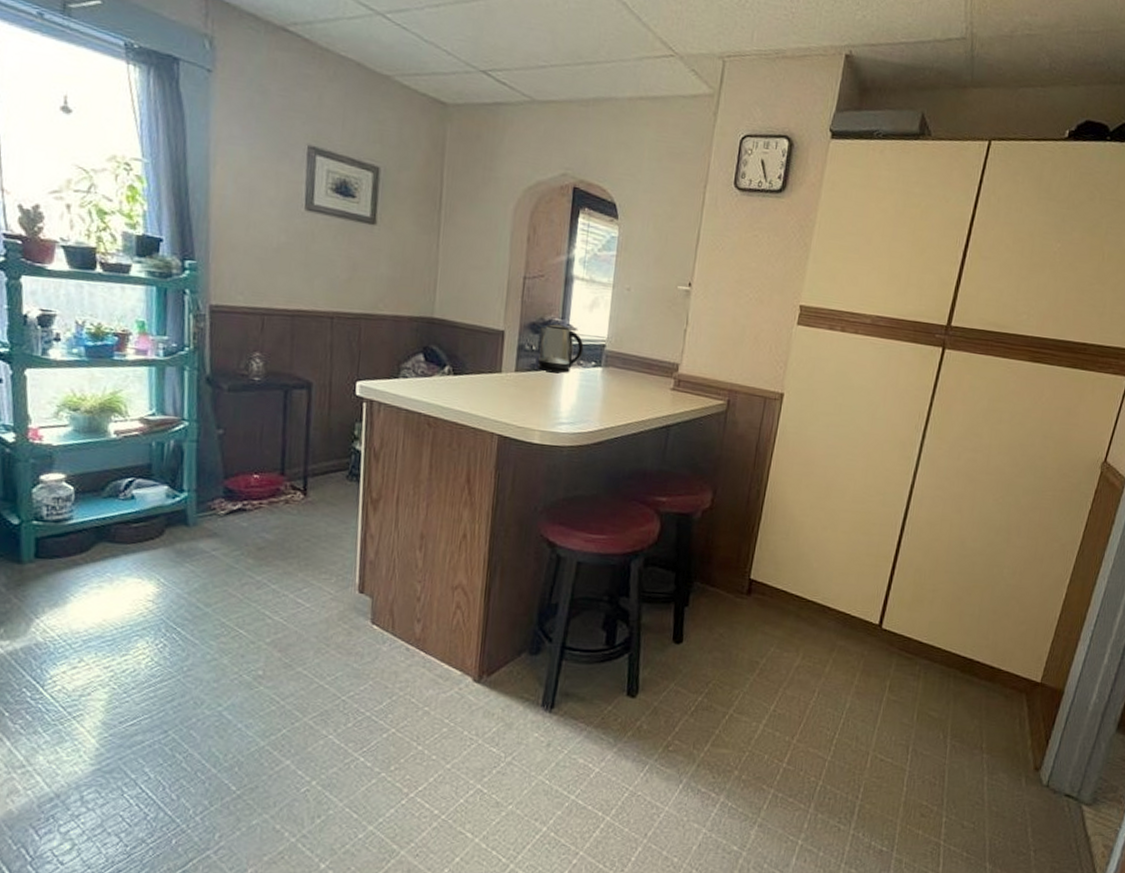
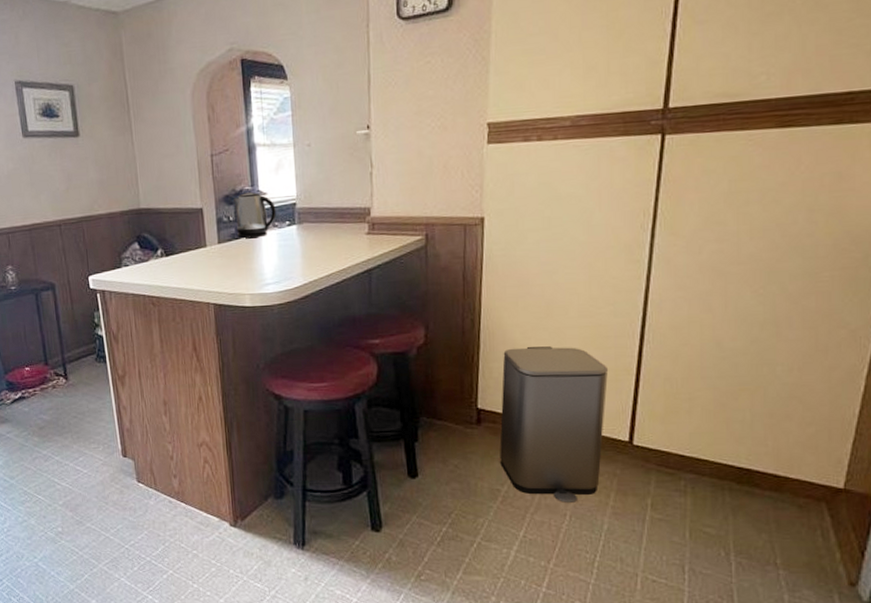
pedal bin: none [763,523,871,680] -> present [499,346,609,503]

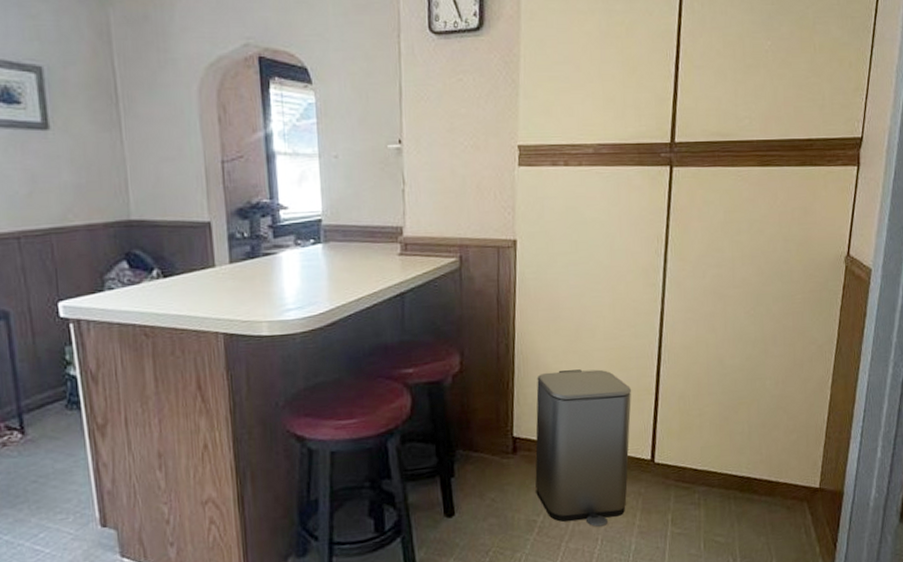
kettle: present [234,192,277,239] -> none [249,206,299,259]

